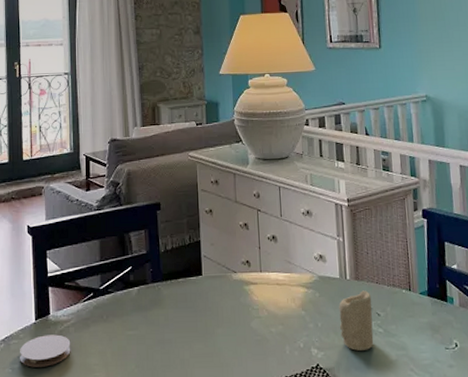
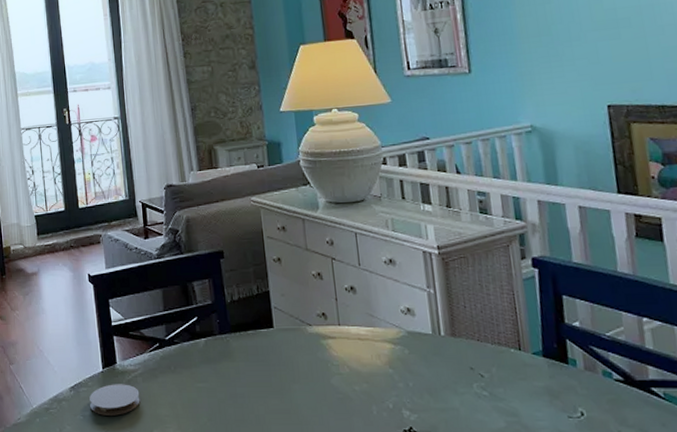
candle: present [339,290,374,351] -> none [433,348,478,415]

